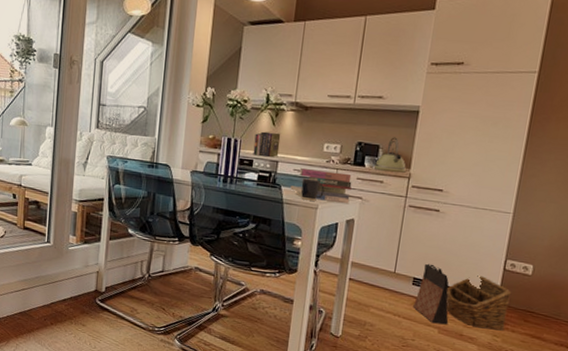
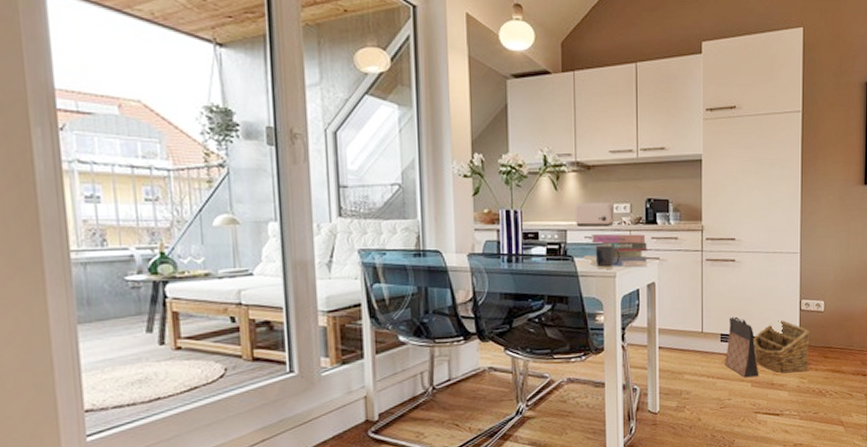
books: present [253,131,281,157] -> none [536,198,566,226]
toaster: none [287,138,326,163] -> present [574,201,615,227]
kettle: present [373,137,407,174] -> none [666,189,699,227]

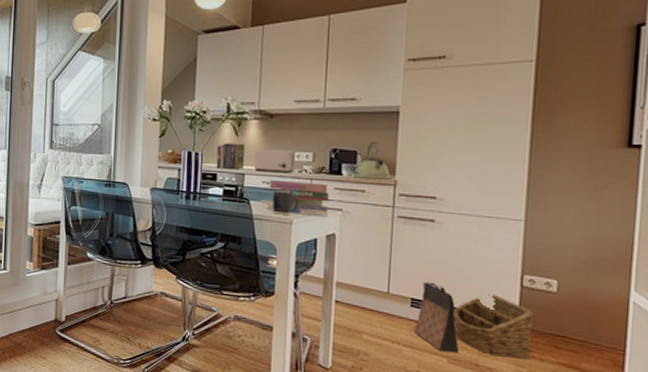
books: none [536,198,566,226] -> present [216,143,246,169]
kettle: none [666,189,699,227] -> present [352,141,392,181]

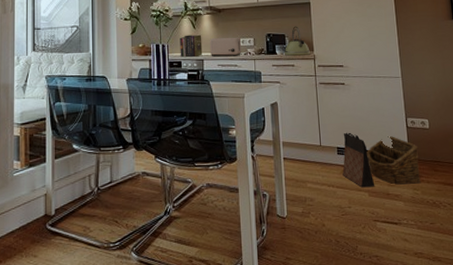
books: present [260,179,329,216] -> none [218,62,270,90]
mug: present [272,190,299,215] -> none [226,71,247,91]

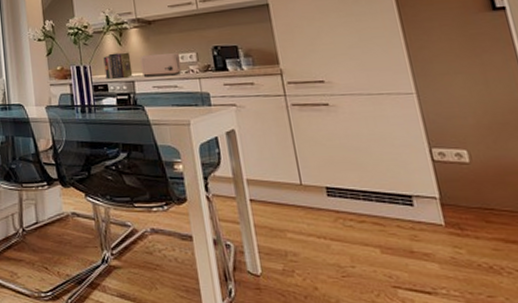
kettle: present [284,26,311,57] -> none [238,34,277,73]
bag: present [342,132,375,188] -> none [333,167,390,242]
basket: present [367,136,421,185] -> none [372,173,465,239]

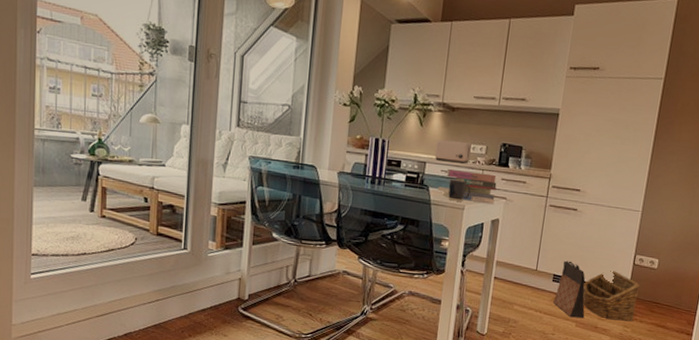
books: present [103,52,133,79] -> none [401,132,429,158]
books: none [154,81,223,115] -> present [438,168,497,204]
mug: none [164,93,193,117] -> present [448,179,471,202]
bag: none [333,167,390,242] -> present [553,260,586,319]
basket: none [372,173,465,239] -> present [582,271,641,322]

